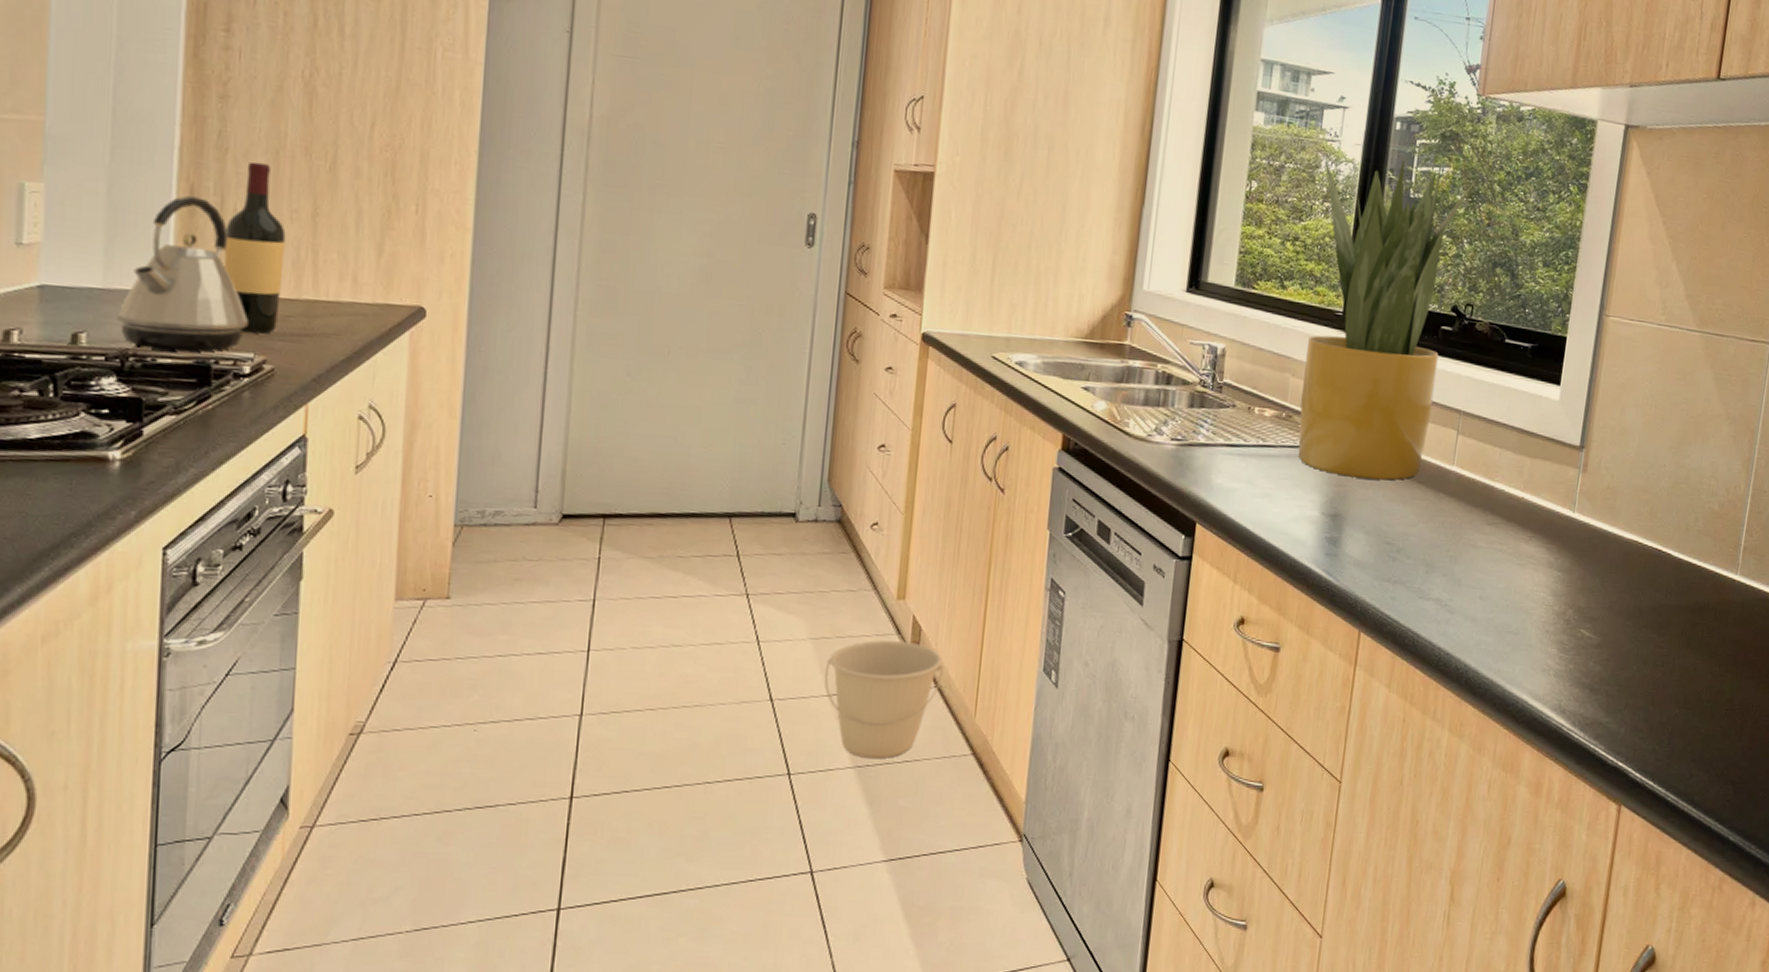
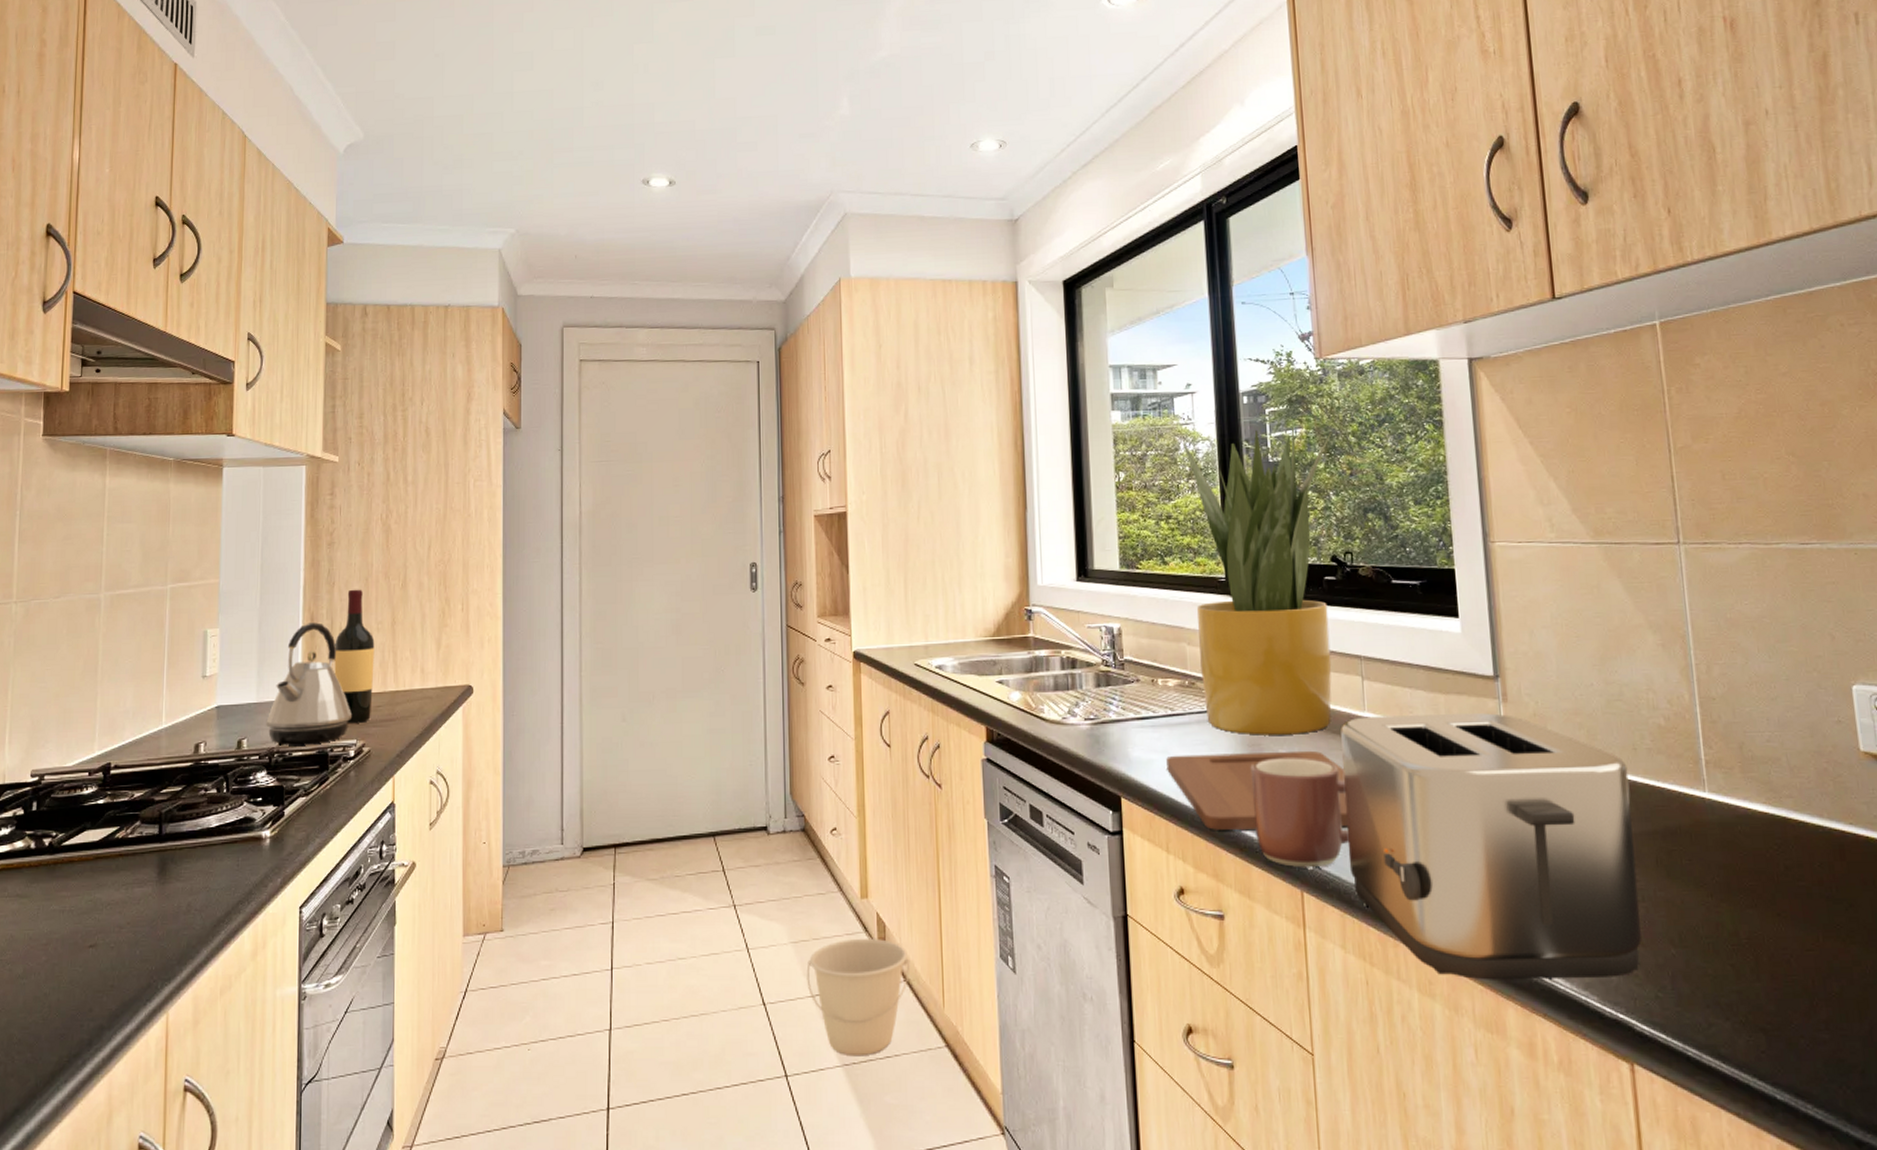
cutting board: none [1248,486,1423,573] -> present [1166,750,1348,830]
mug: none [1325,500,1422,611] -> present [1250,756,1349,868]
toaster: none [1408,470,1678,730] -> present [1341,712,1642,980]

